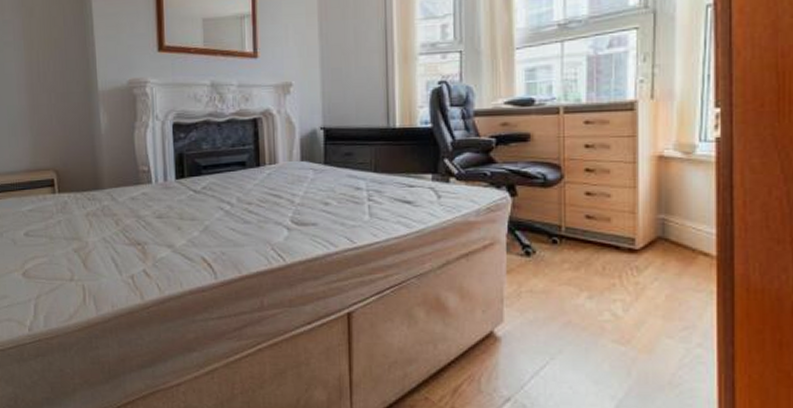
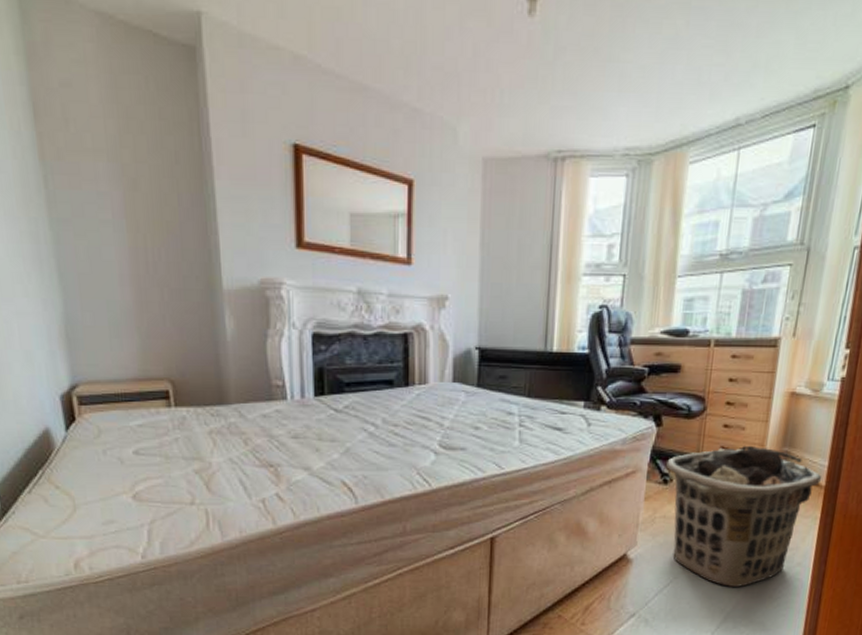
clothes hamper: none [527,213,710,372] -> present [666,445,821,588]

